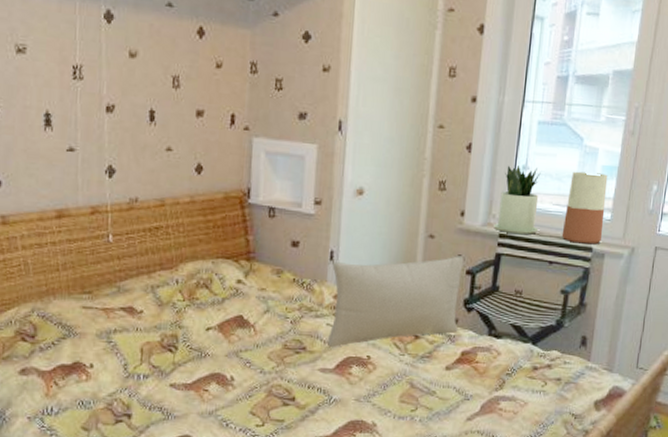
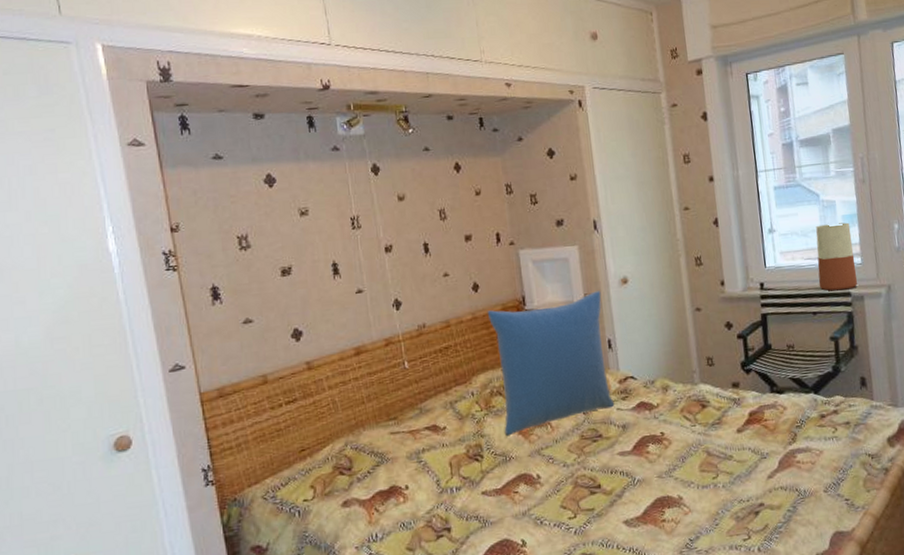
pillow: none [204,196,333,333] -> present [487,291,614,437]
pillow: present [328,254,464,347] -> none [612,321,741,430]
planter: present [492,164,541,235] -> none [752,228,797,294]

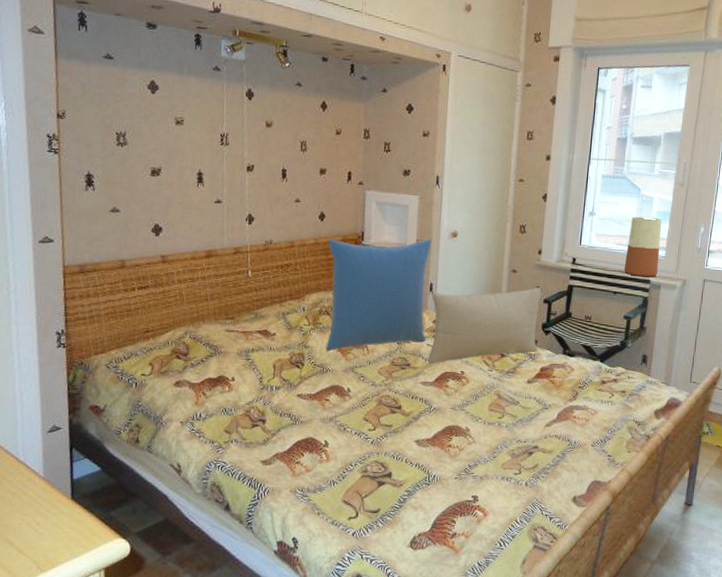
pillow: none [612,321,741,430] -> present [428,286,542,364]

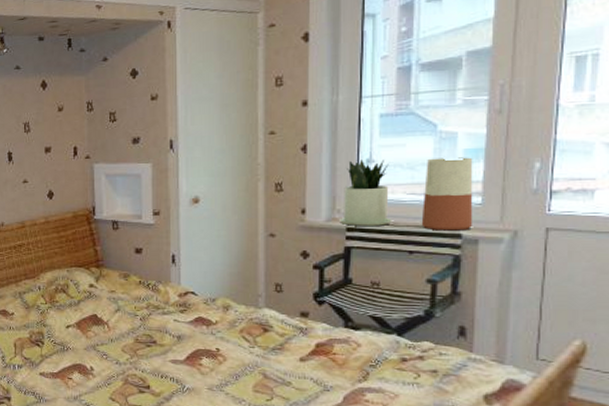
pillow: present [325,239,432,352] -> none [59,208,171,330]
pillow: present [428,286,542,364] -> none [175,250,310,341]
planter: none [565,211,605,270] -> present [338,159,392,227]

